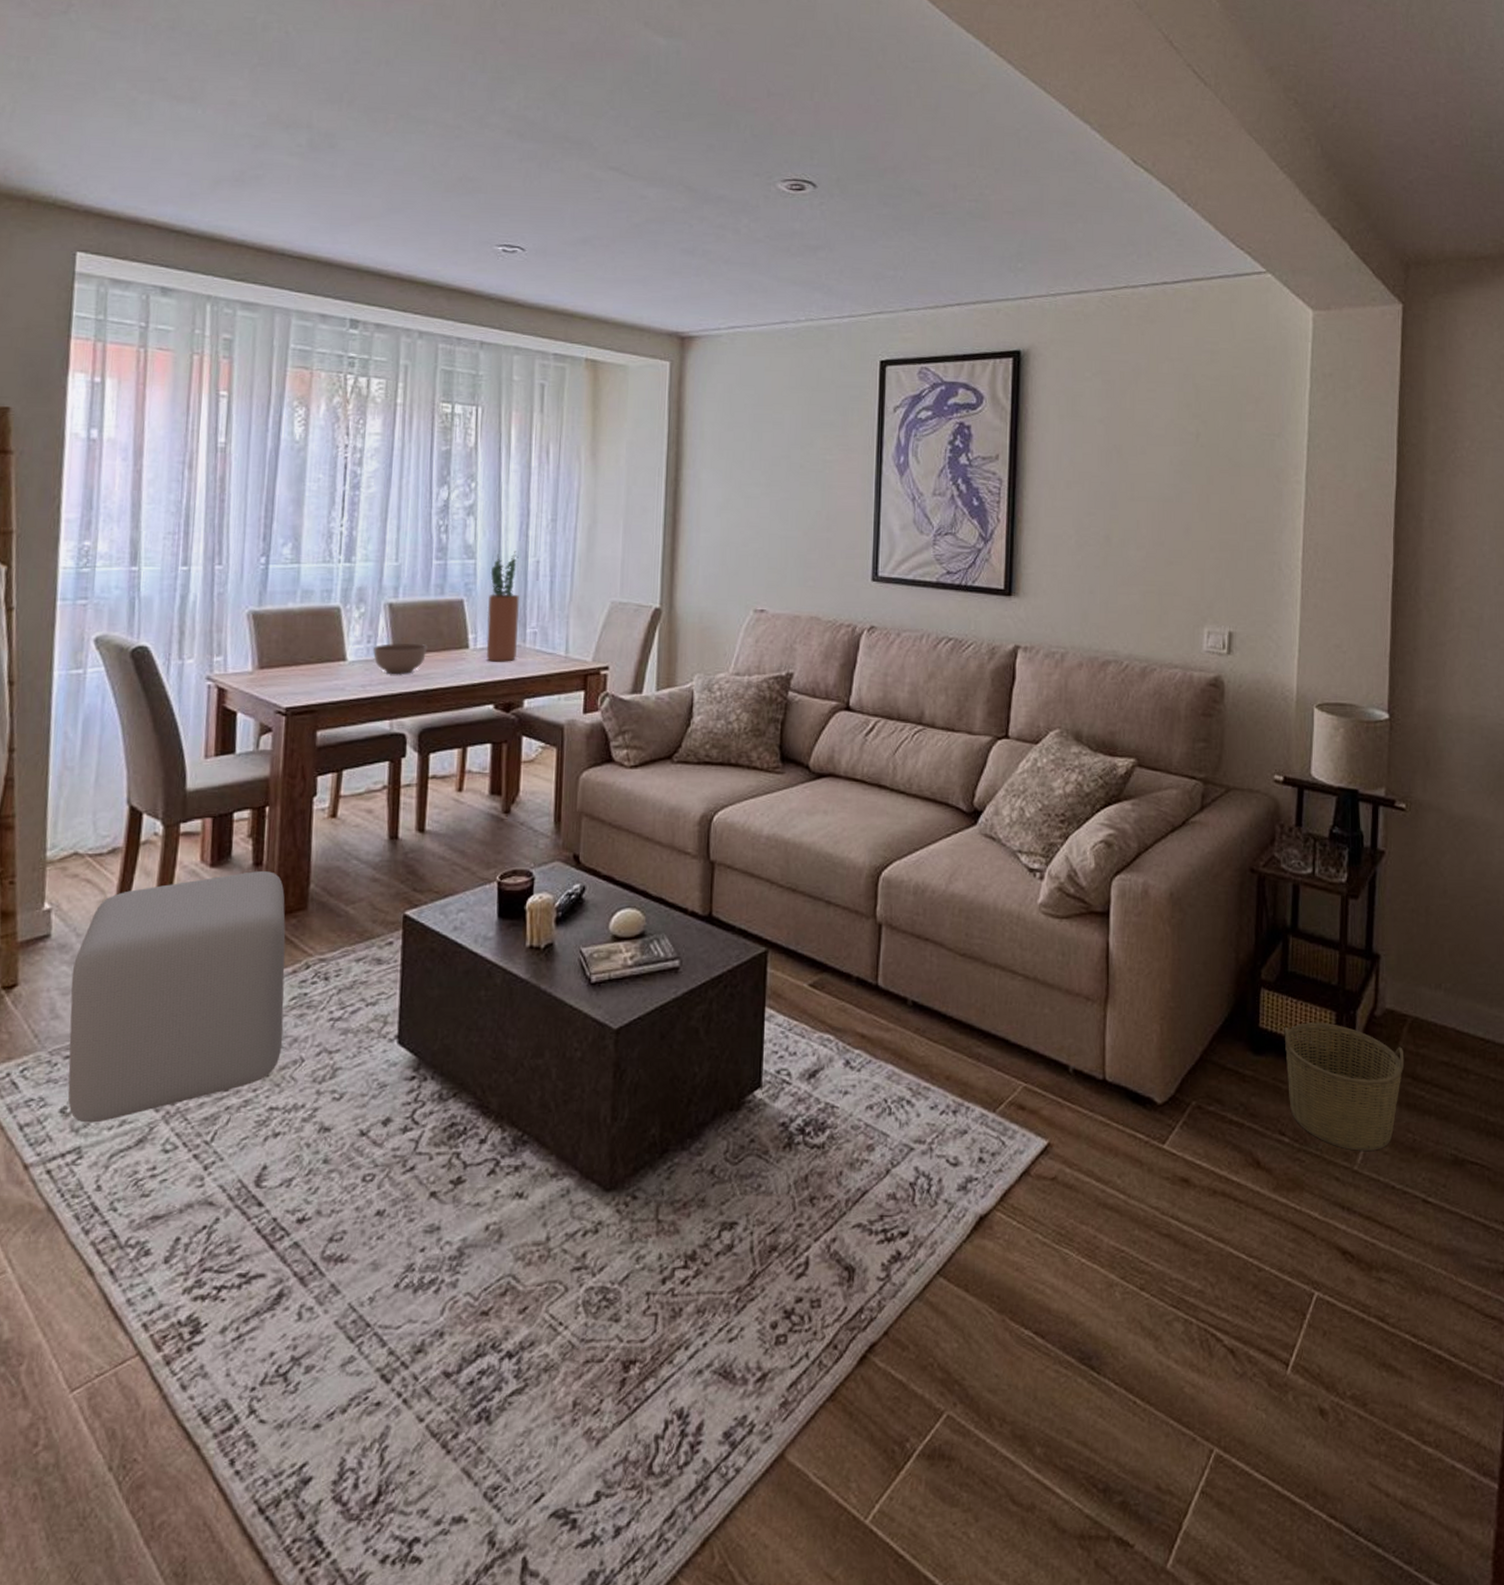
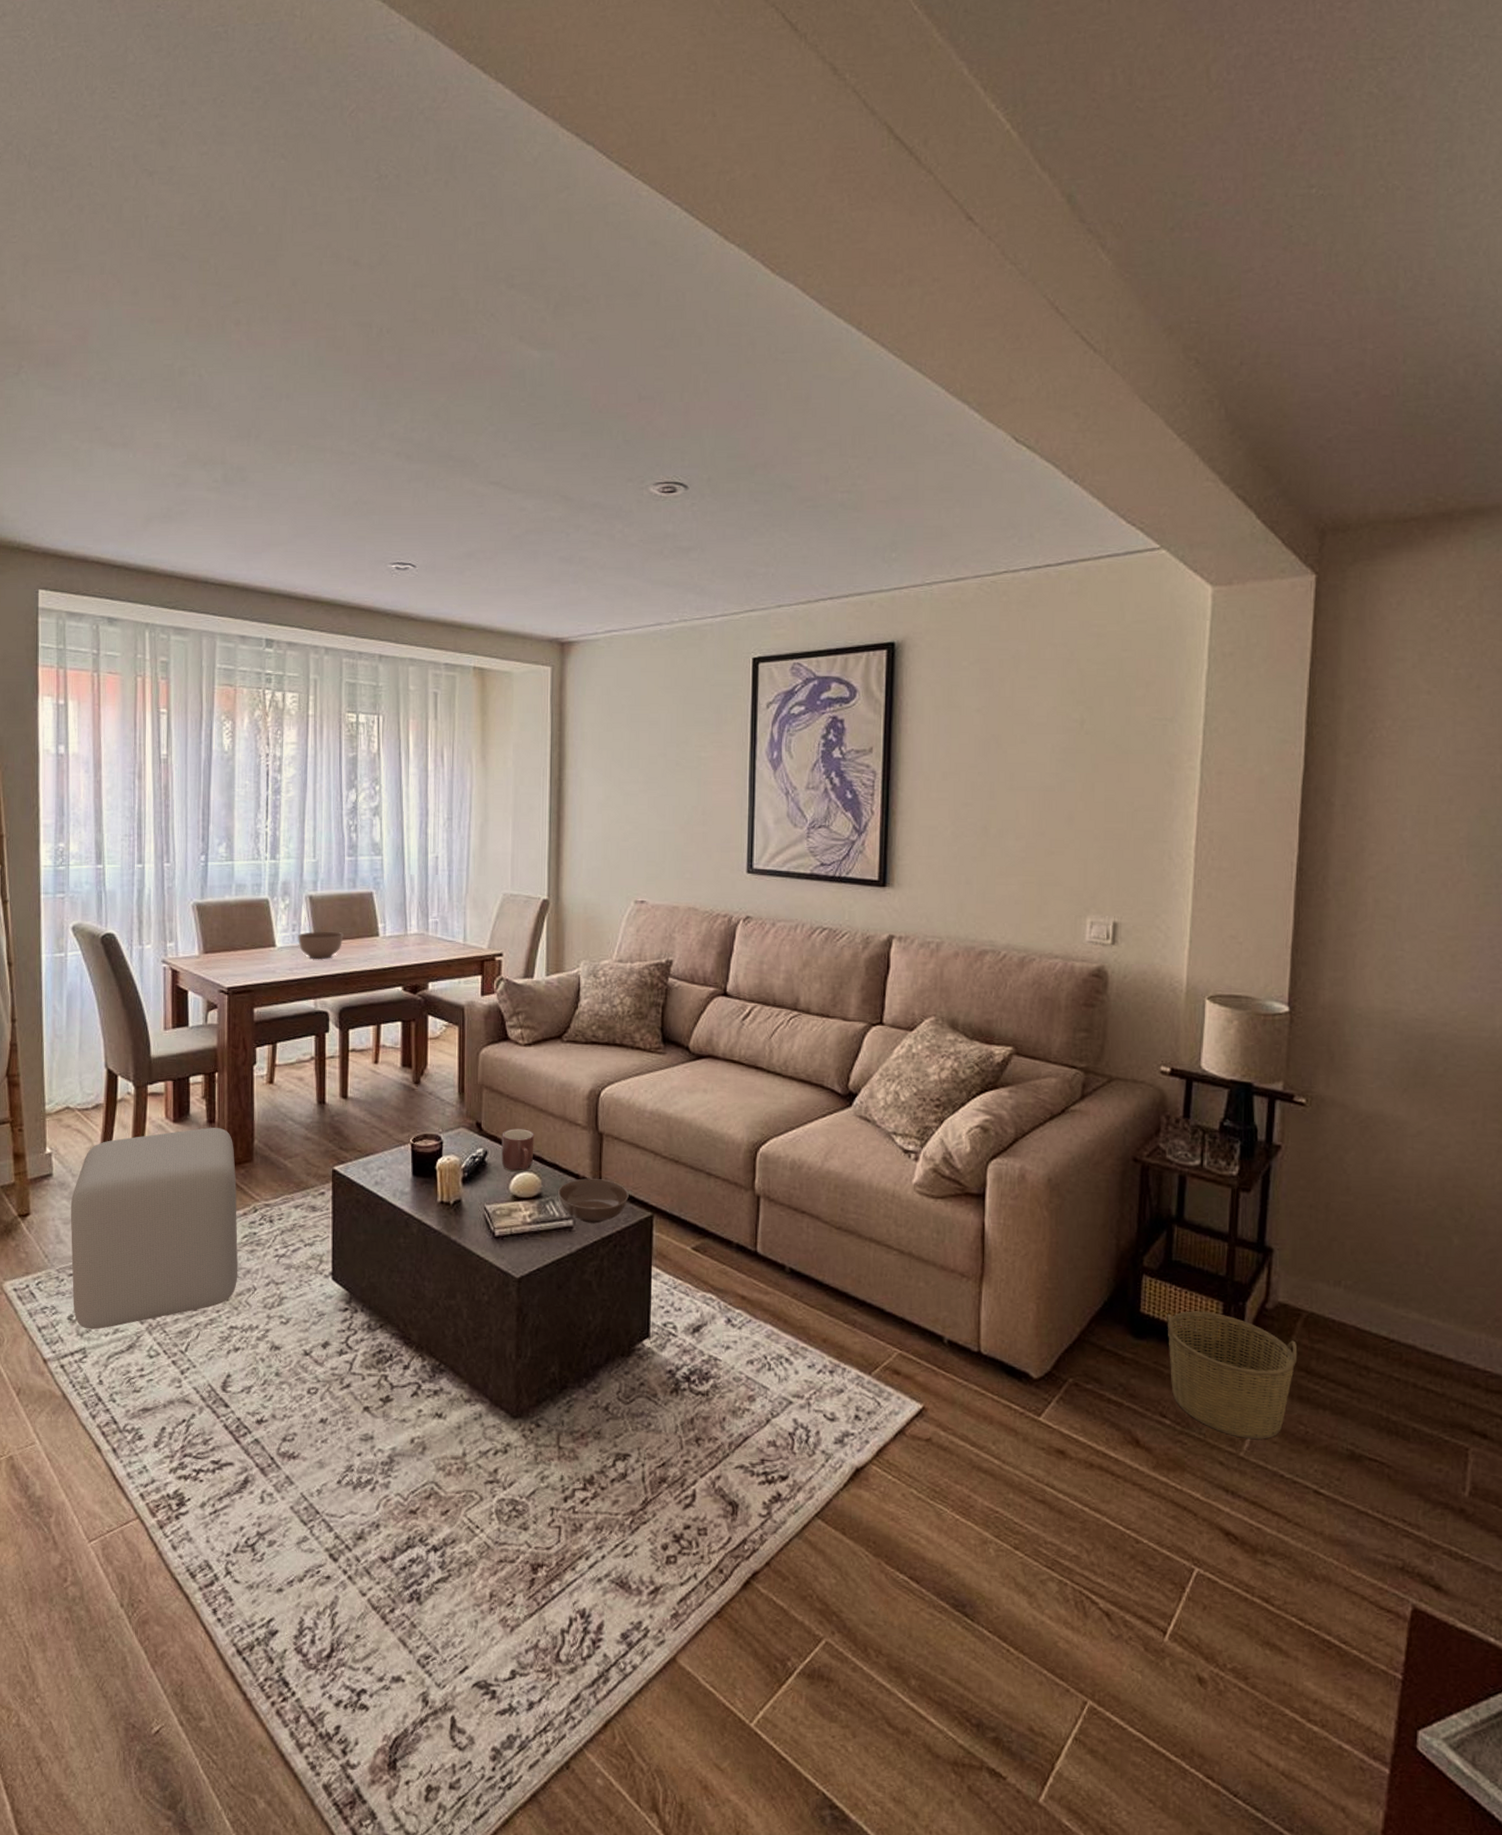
vase: present [486,551,519,662] -> none [393,847,421,949]
mug: none [601,860,639,910] -> present [501,1128,534,1173]
bowl: none [663,913,742,963] -> present [557,1178,629,1224]

